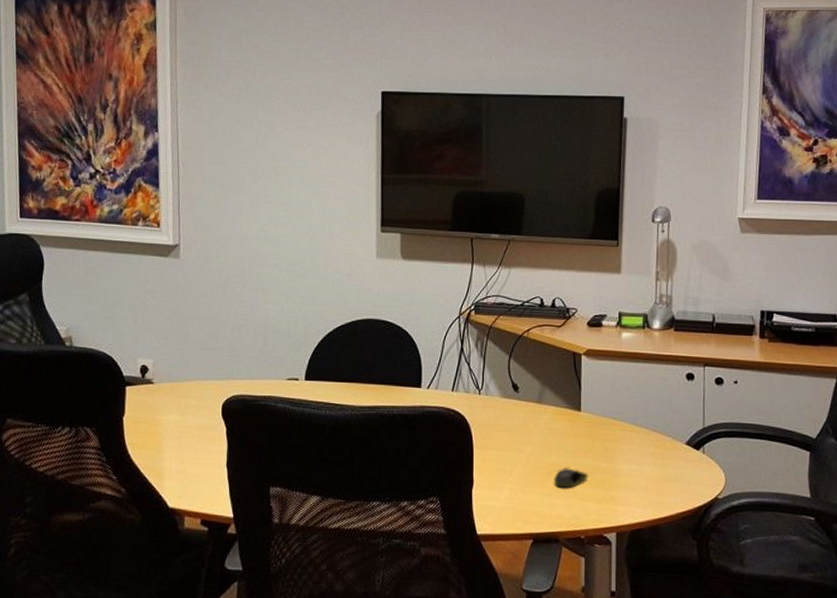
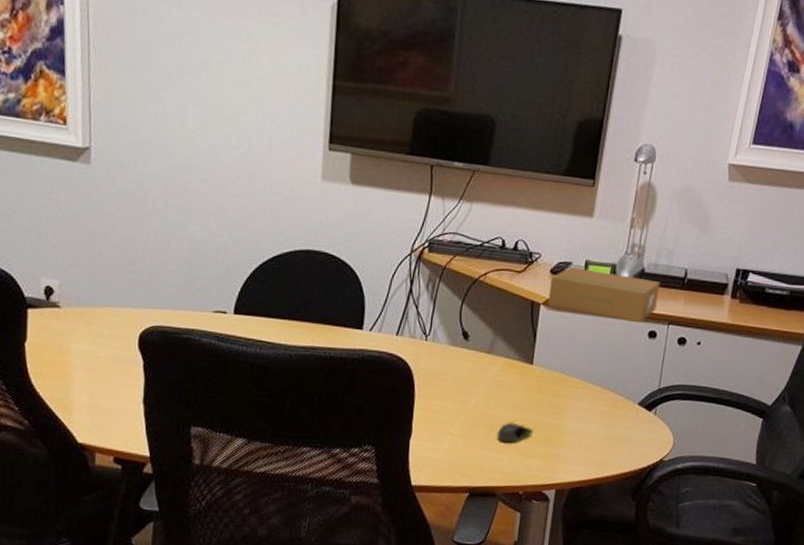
box: none [588,318,691,367] -> present [547,266,661,323]

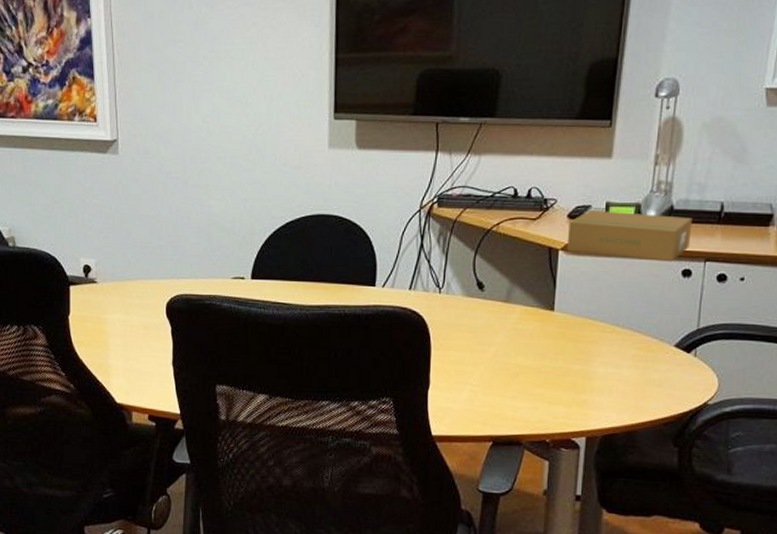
computer mouse: present [496,422,534,443] -> none [519,370,559,391]

